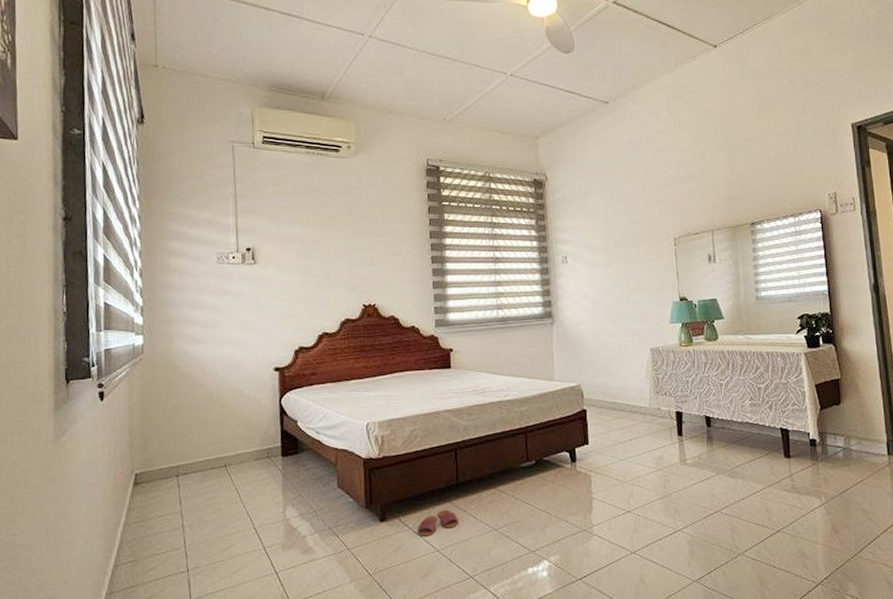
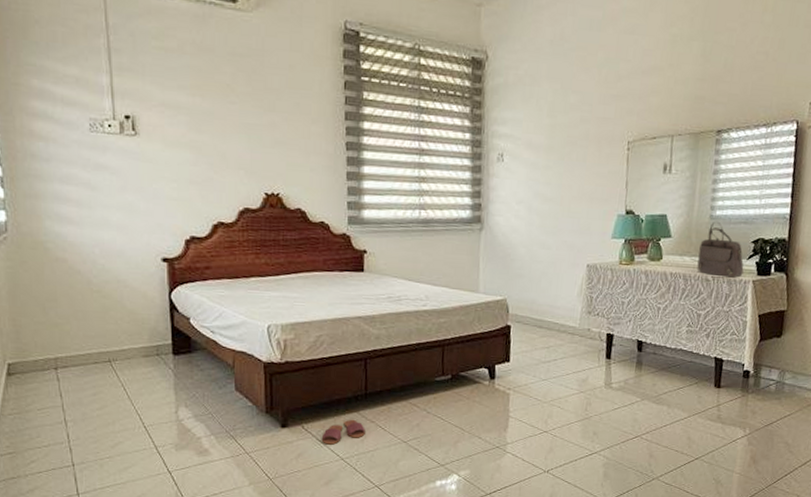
handbag: none [751,301,794,352] -> present [697,221,744,278]

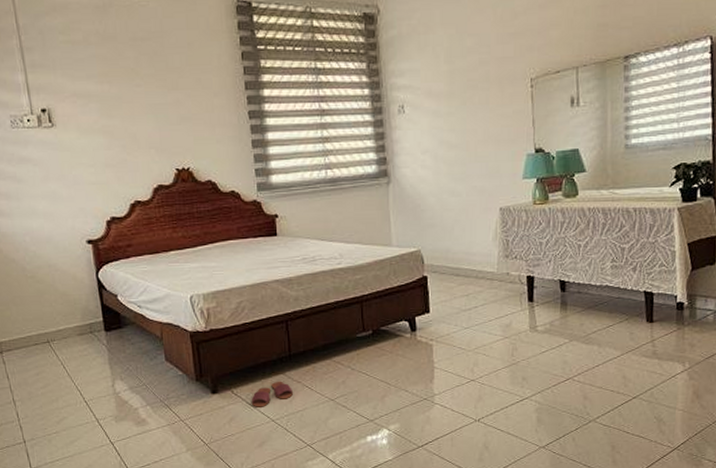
handbag: present [697,221,744,278] -> none [616,150,667,207]

